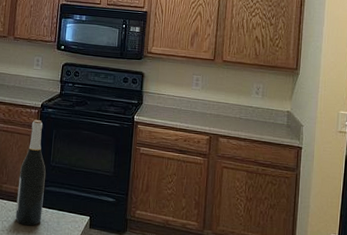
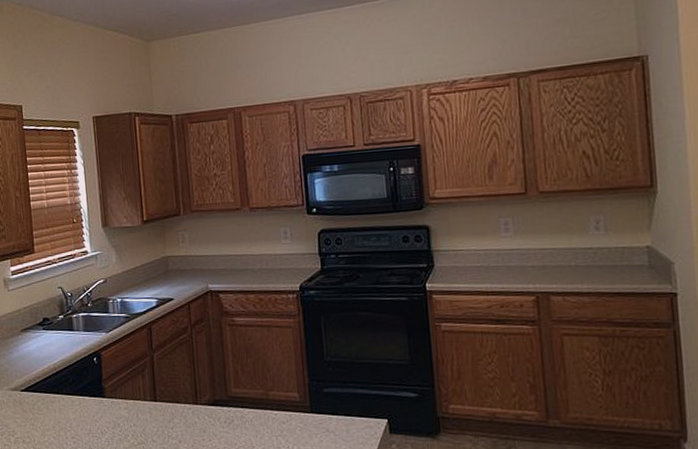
wine bottle: present [15,120,46,226] -> none [286,306,325,439]

